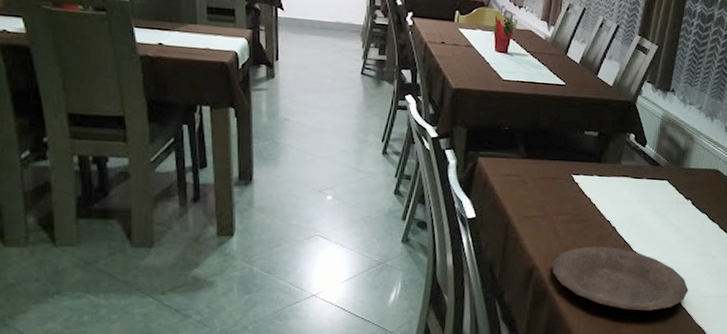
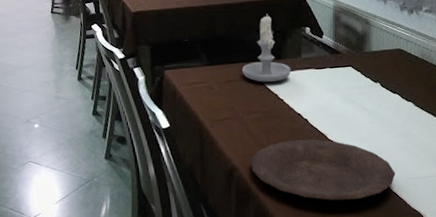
candle: none [559,113,609,186] -> present [242,13,291,83]

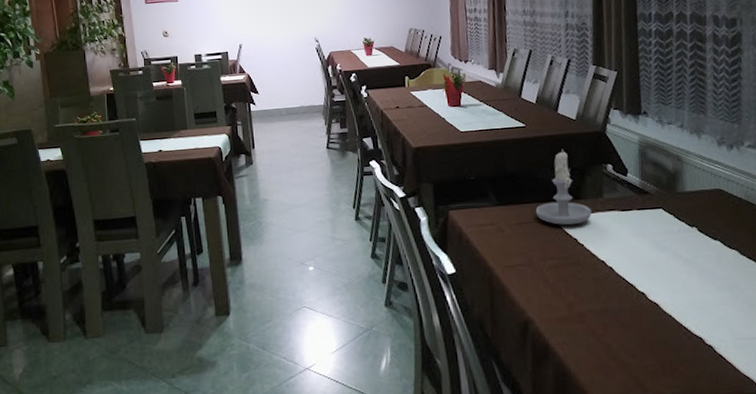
plate: present [251,139,396,201] -> none [548,289,721,362]

